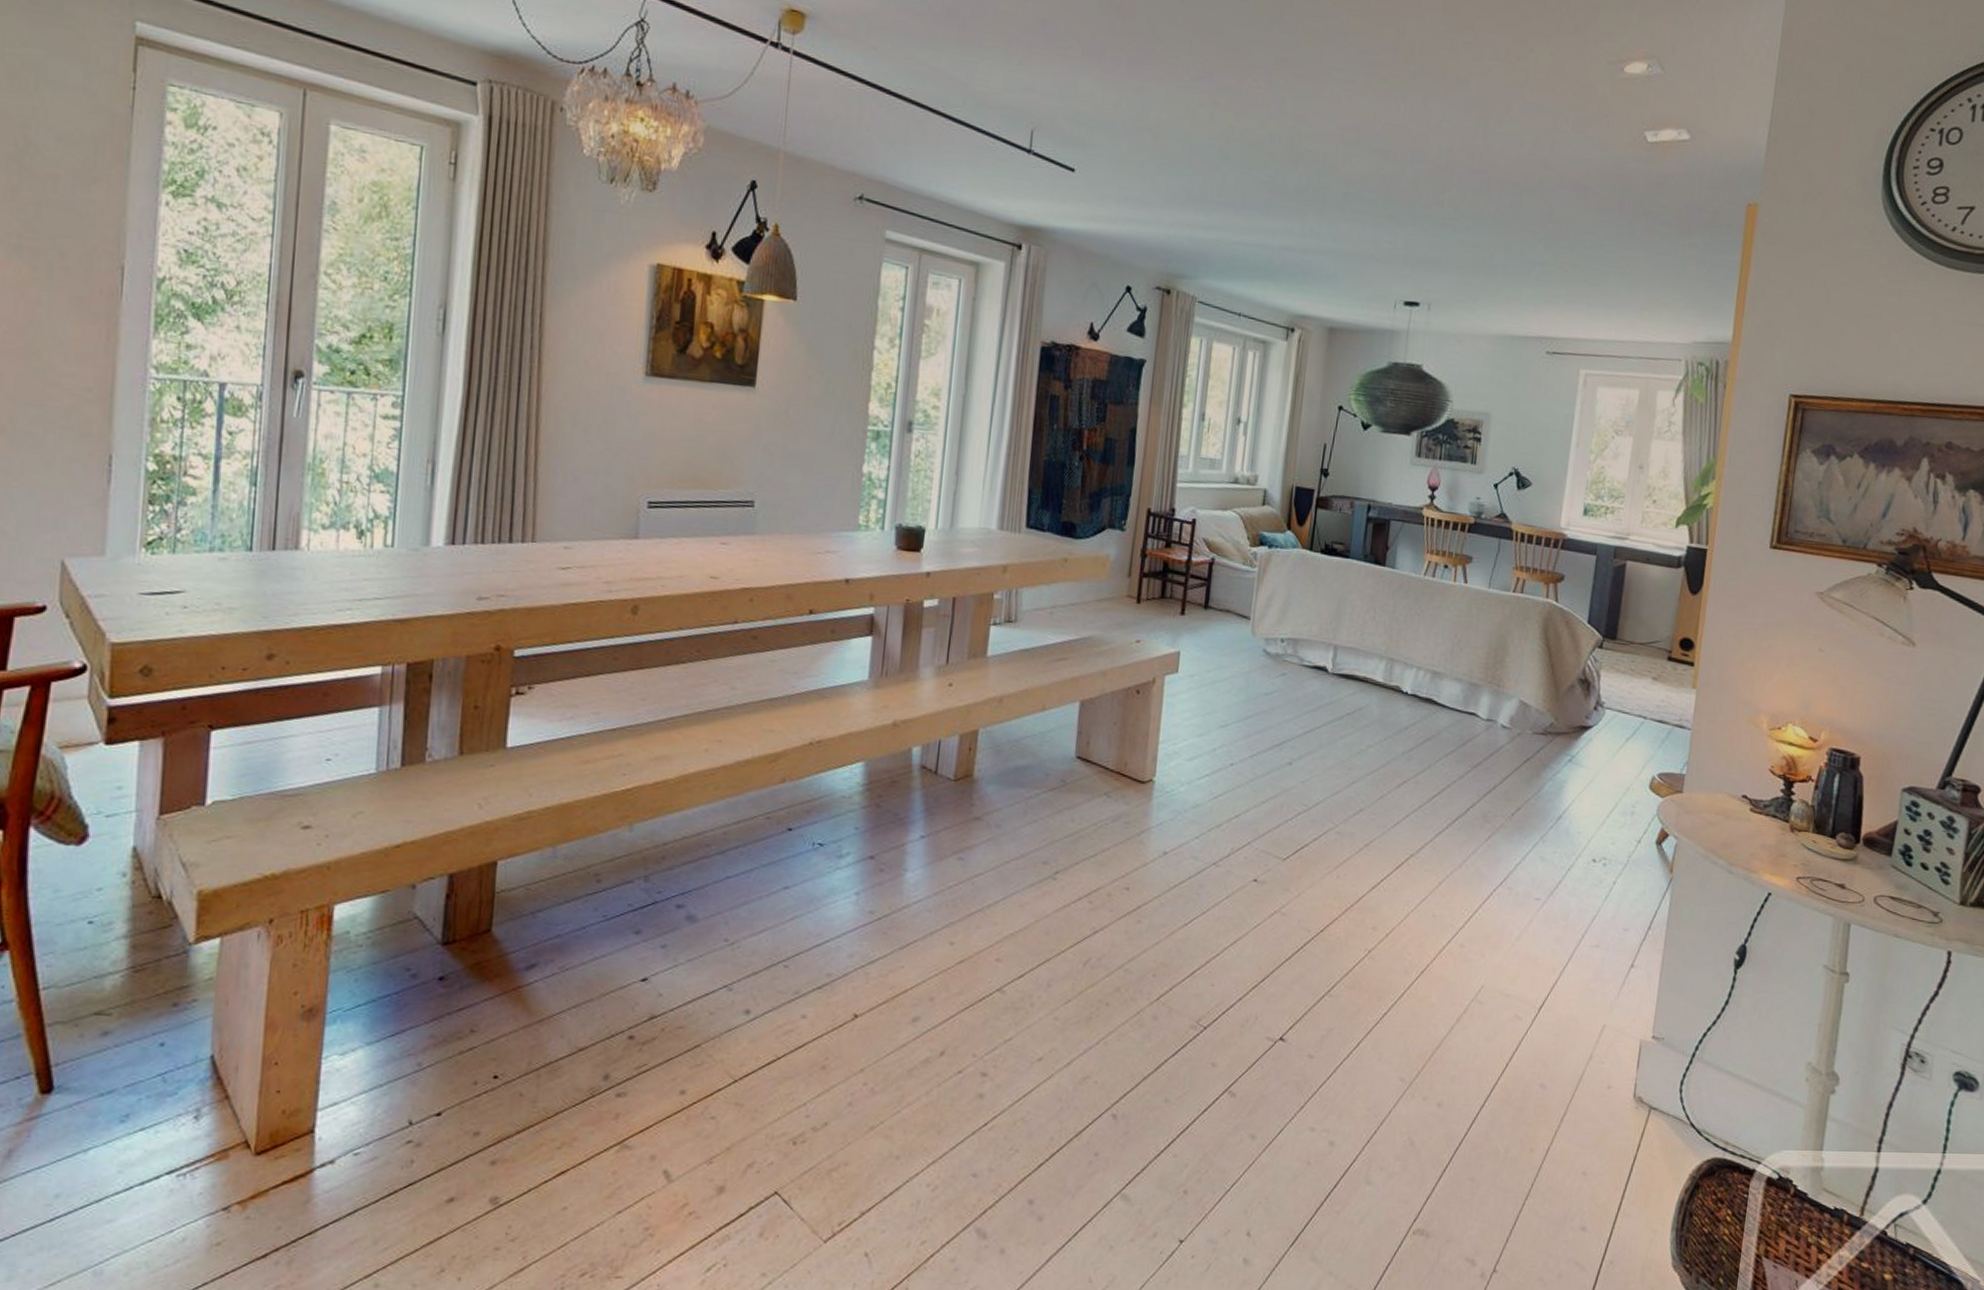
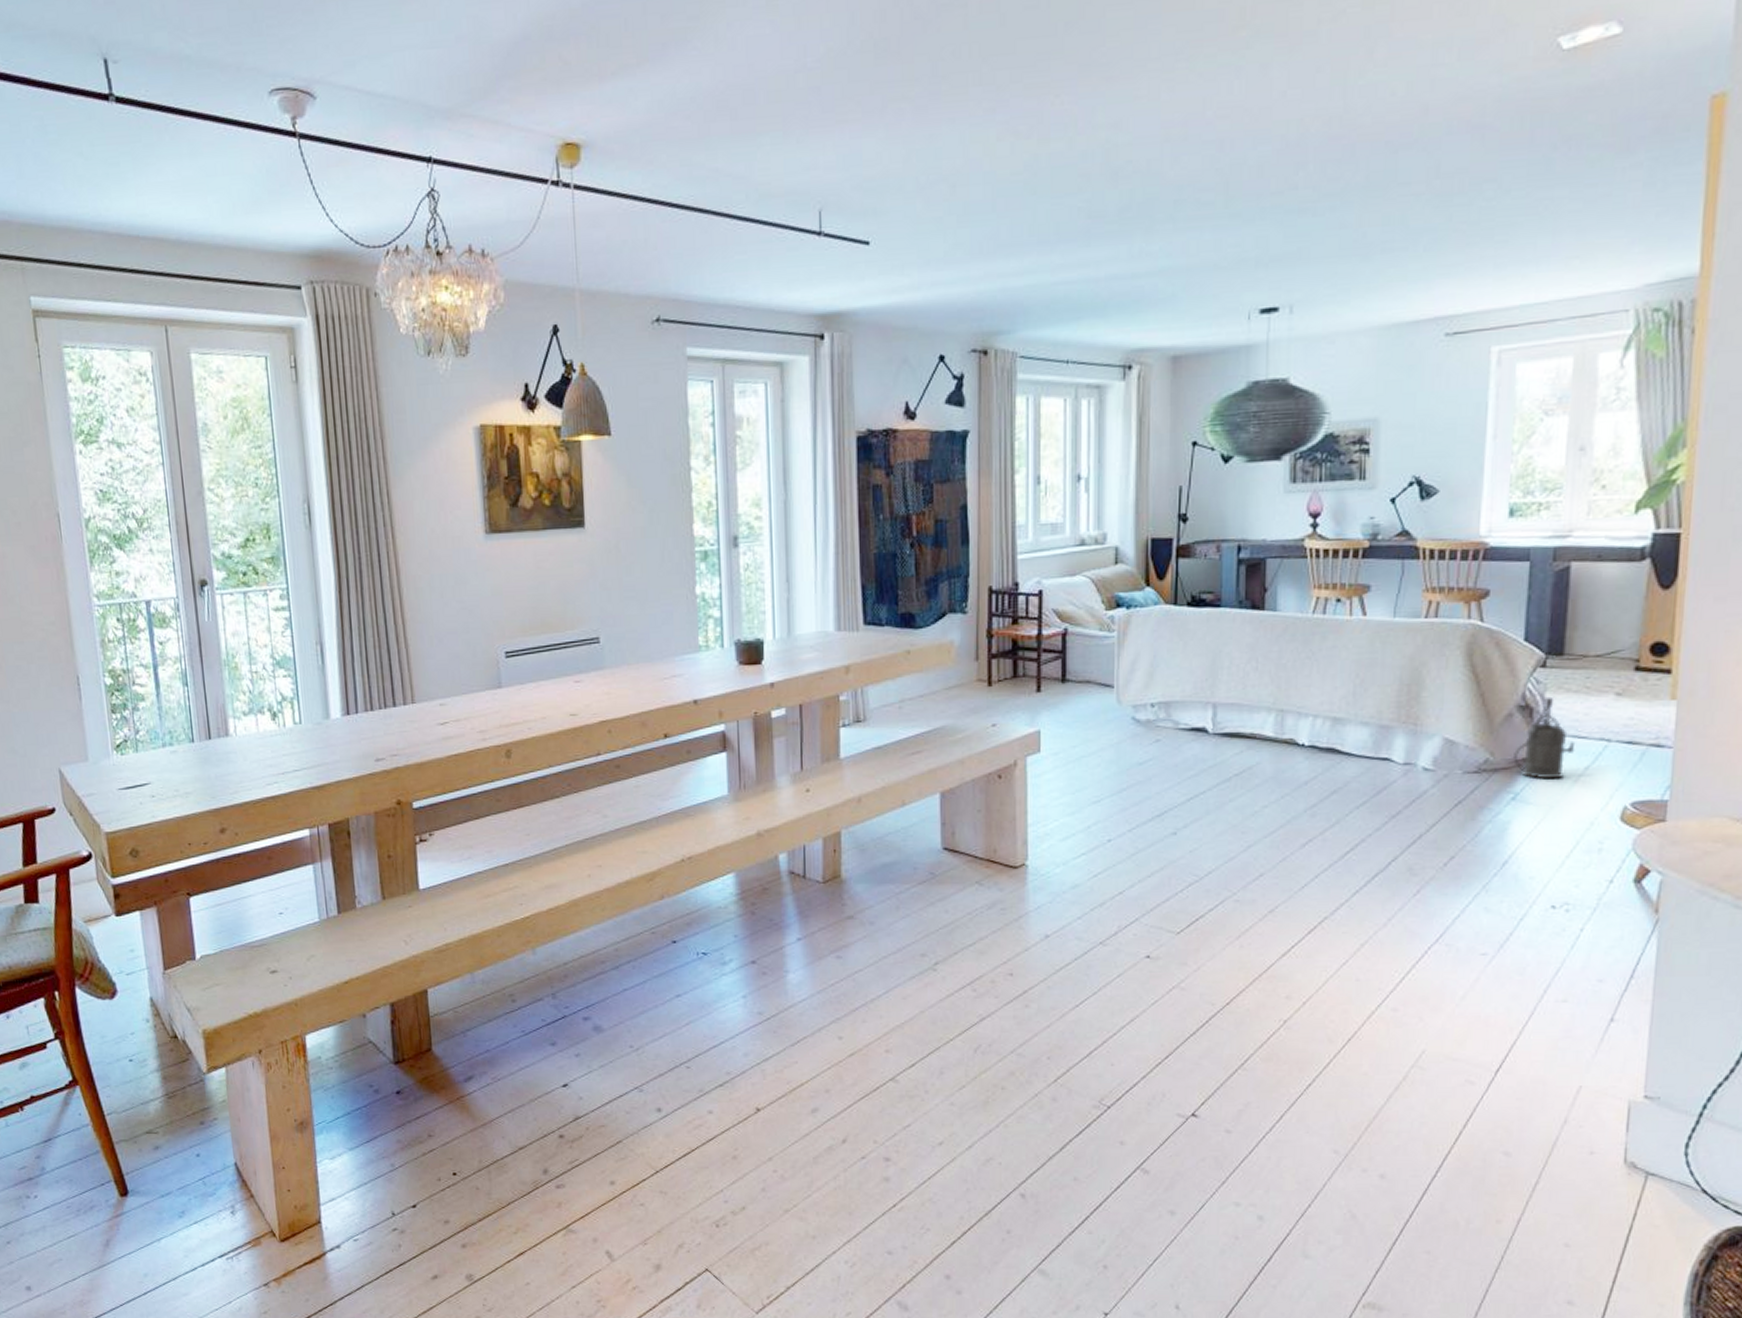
oil lamp: none [1571,674,1620,747] -> present [1512,696,1576,779]

